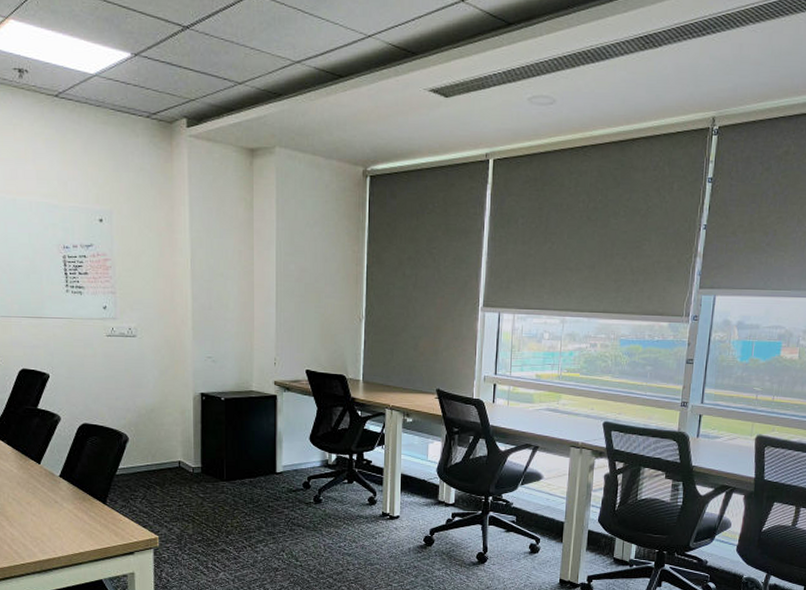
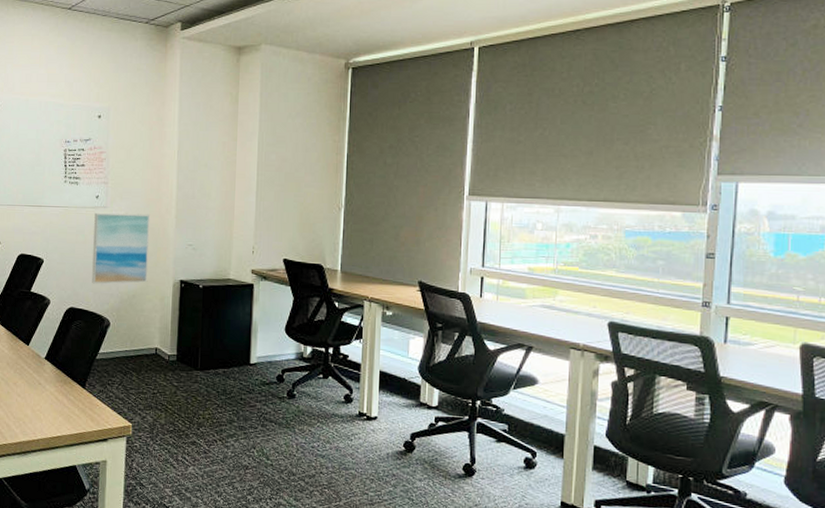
wall art: none [103,324,166,399] -> present [92,212,150,284]

